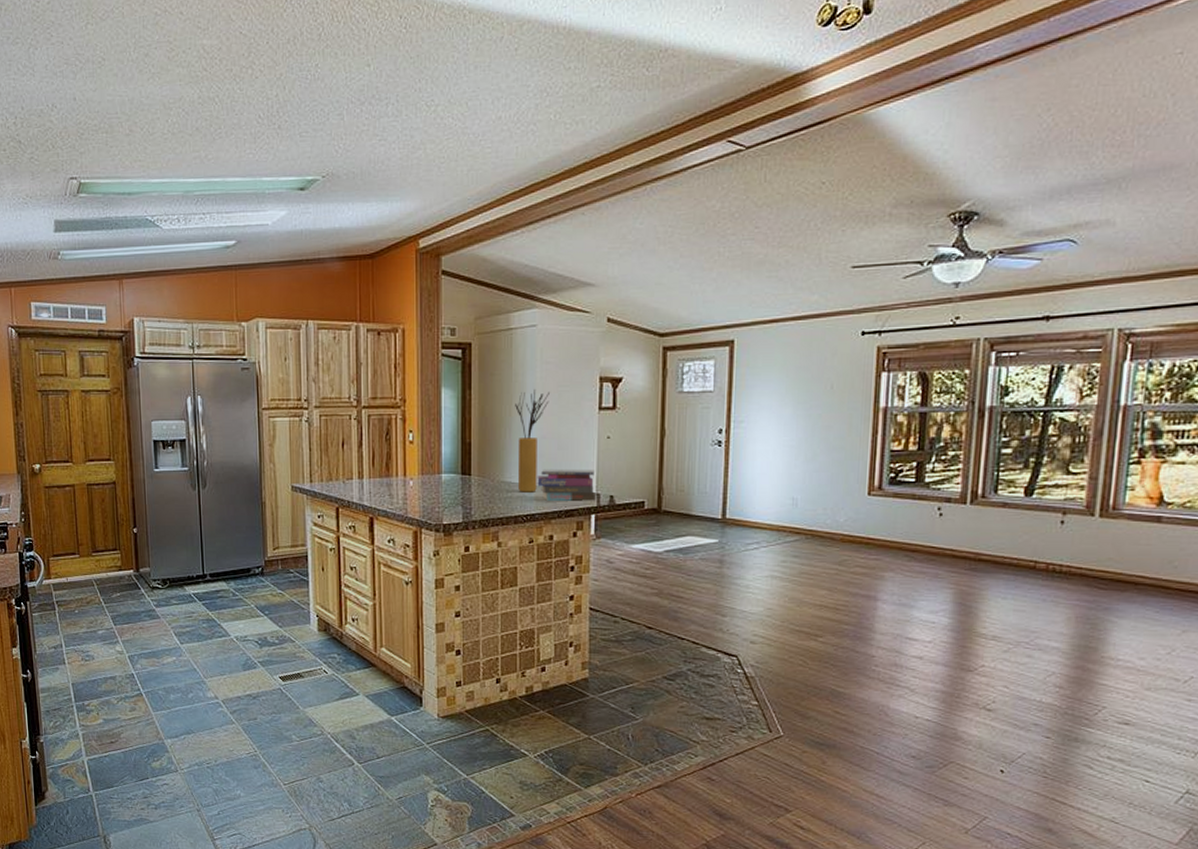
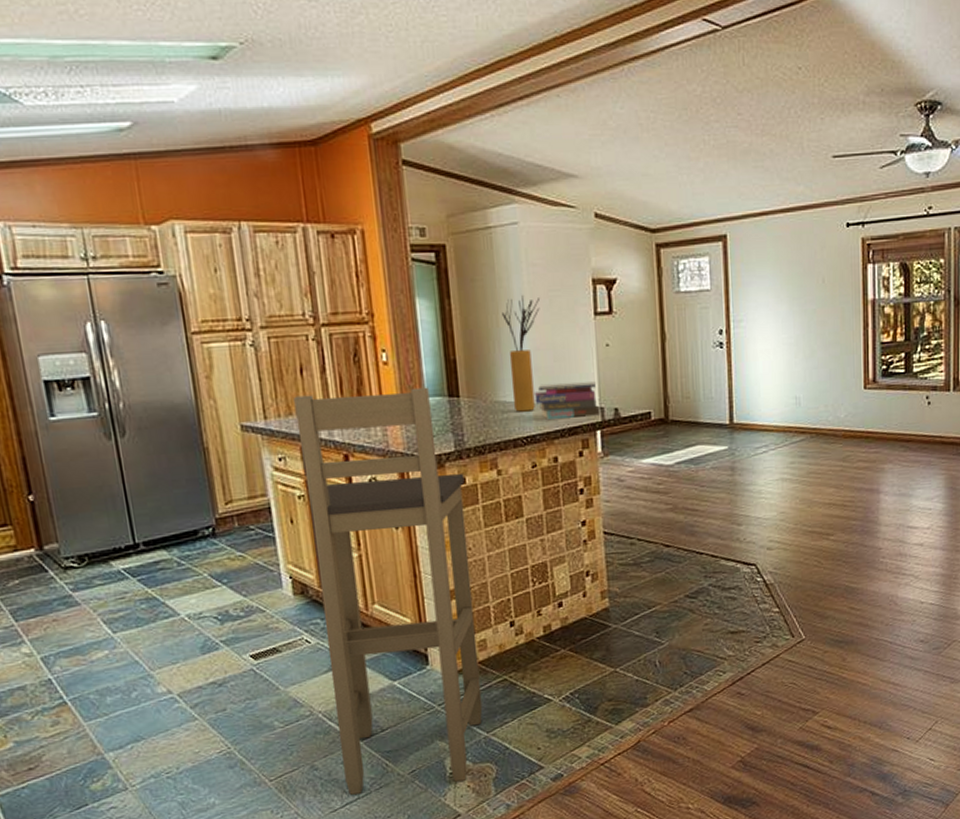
bar stool: none [335,465,468,814] -> present [294,387,483,795]

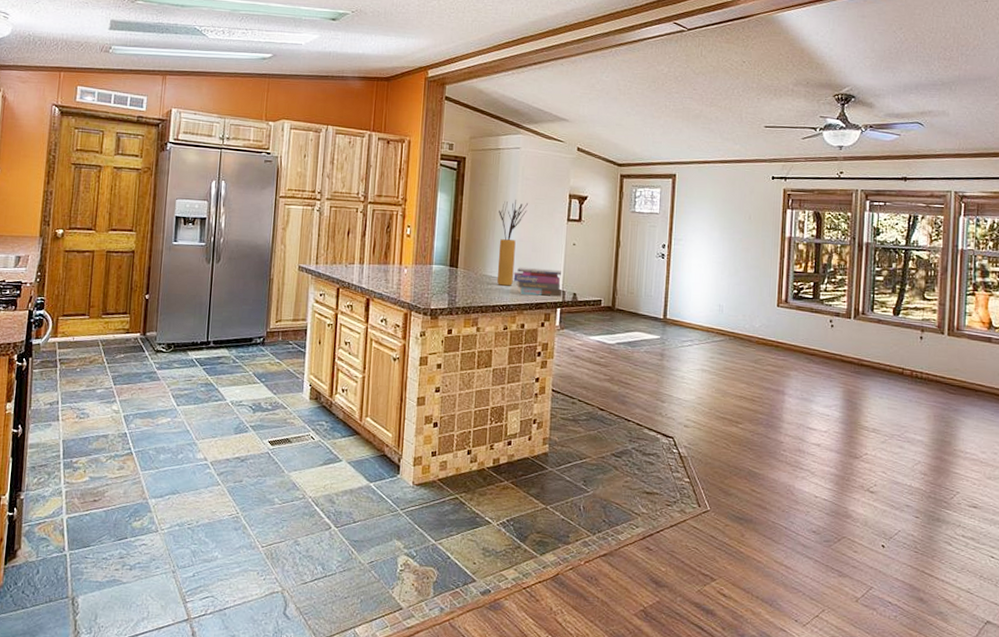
bar stool: present [294,387,483,795] -> none [318,250,451,579]

